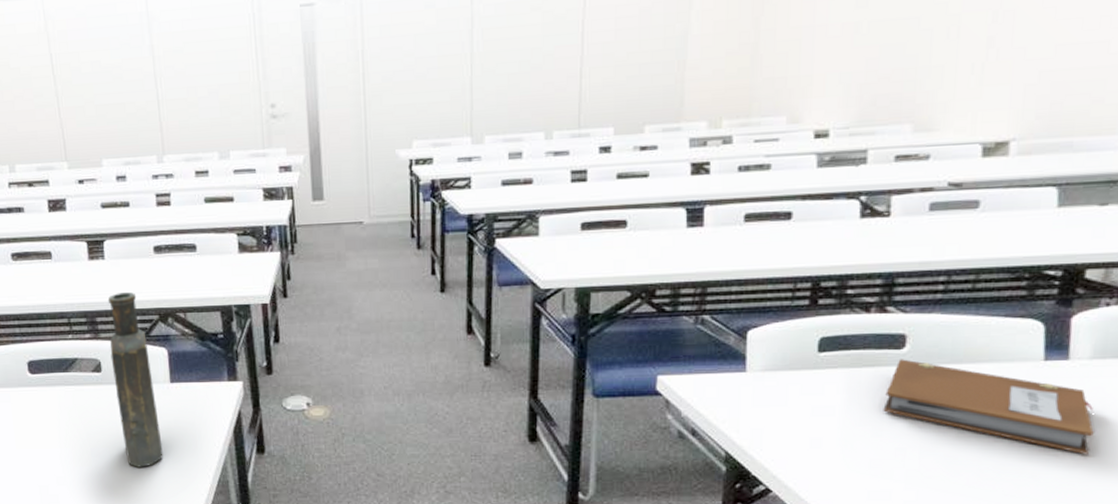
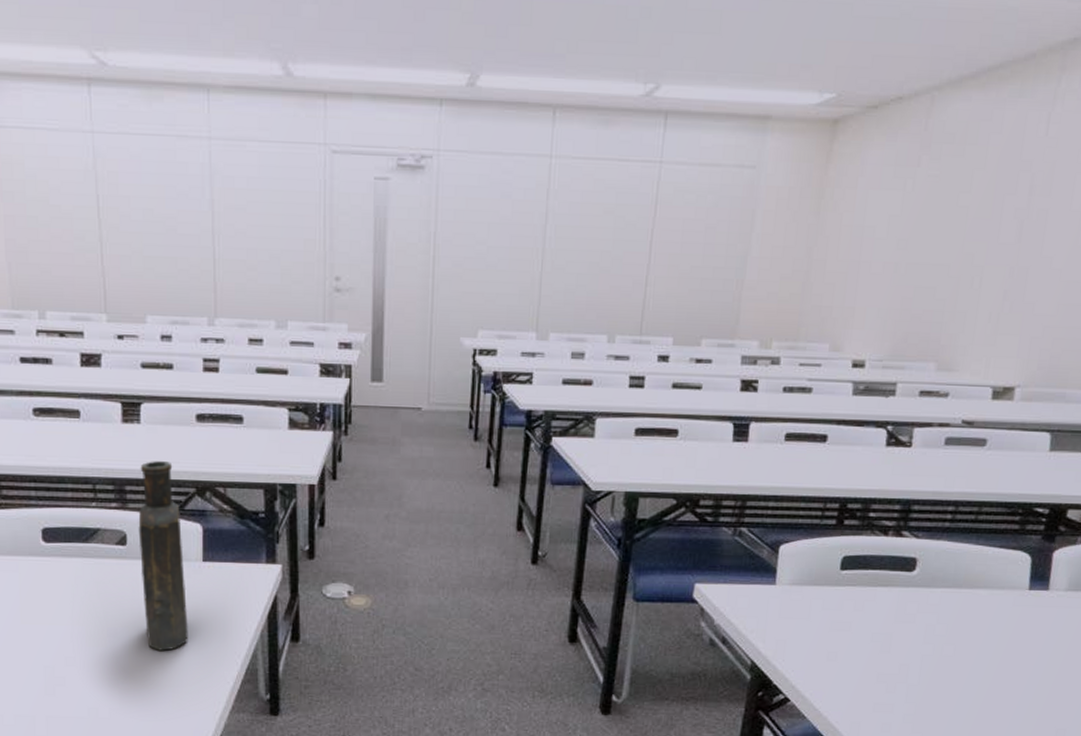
notebook: present [883,359,1094,455] -> none [892,581,1065,678]

